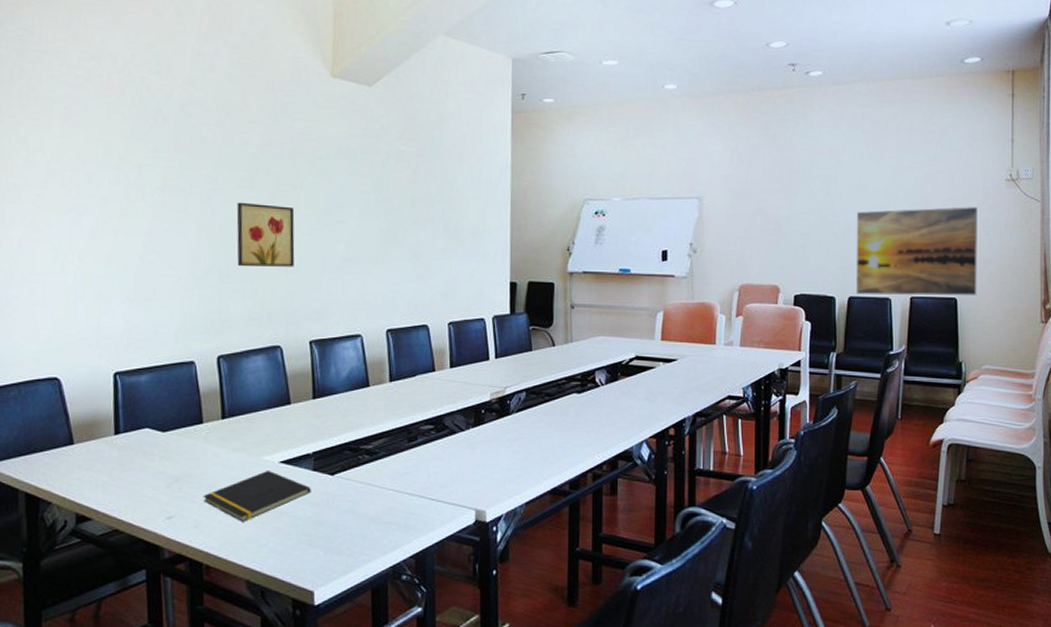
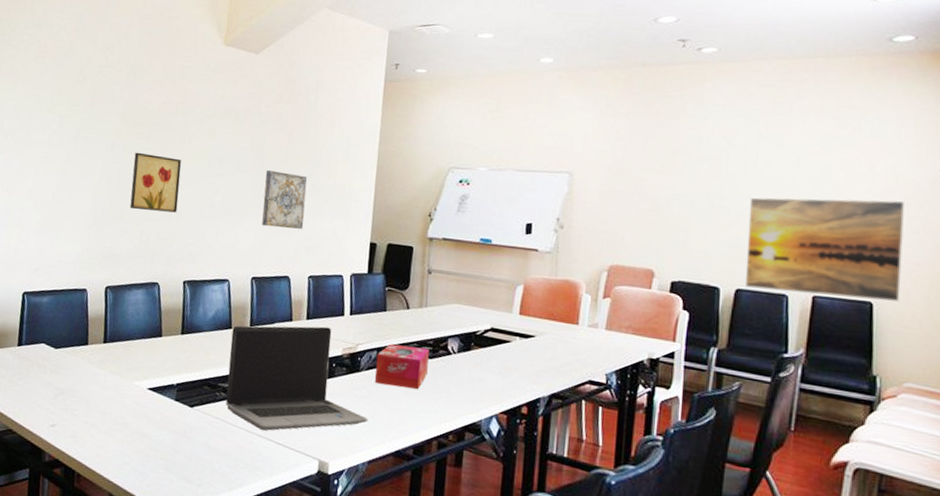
notepad: present [202,469,311,522] -> none [81,394,172,439]
laptop computer: none [369,373,523,488] -> present [226,325,368,431]
wall art: none [392,213,439,275] -> present [262,169,307,229]
tissue box: none [525,383,578,424] -> present [375,344,430,389]

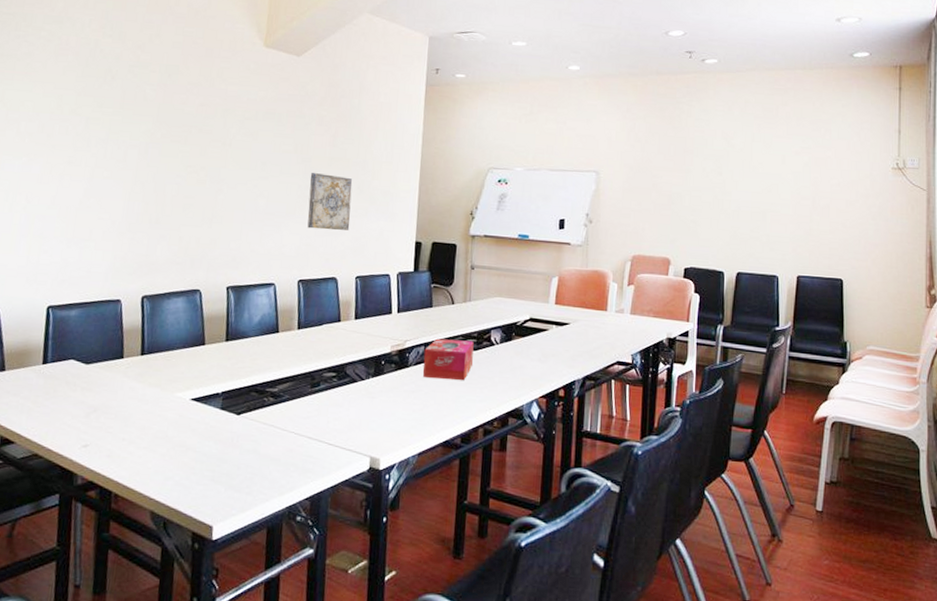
wall art: present [130,152,182,213] -> none [167,155,222,217]
laptop computer: present [226,325,368,431] -> none [274,325,418,432]
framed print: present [745,197,904,302] -> none [744,191,864,278]

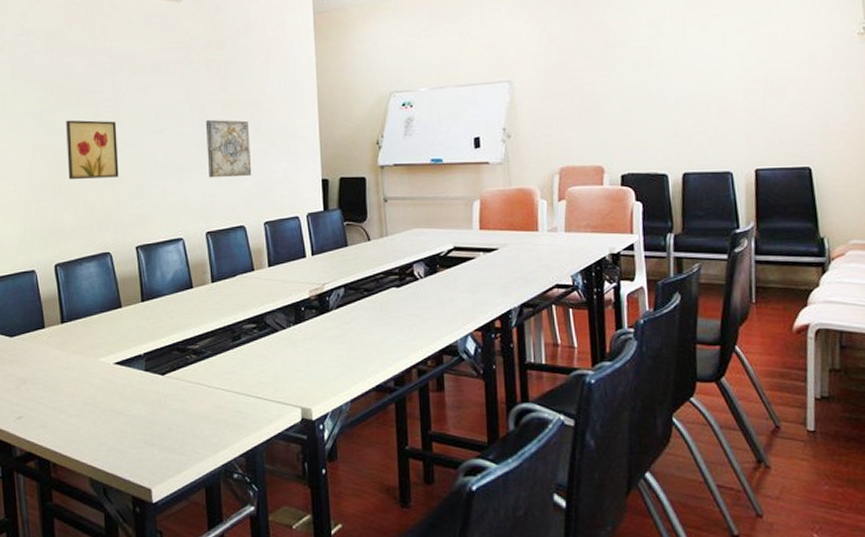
wall art: none [167,155,222,217] -> present [66,120,119,180]
tissue box: present [423,338,474,380] -> none [344,278,397,320]

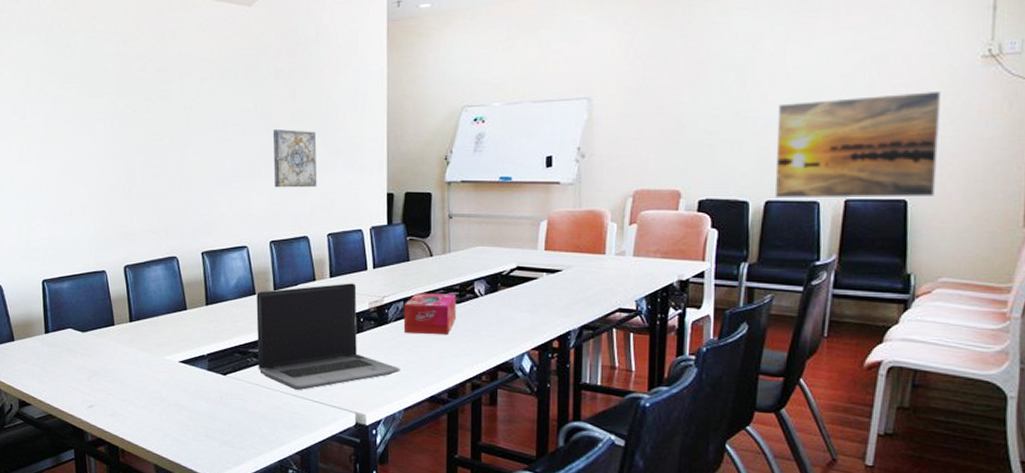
wall art: present [66,120,119,180] -> none [135,125,186,185]
laptop computer: none [194,271,345,386] -> present [256,283,401,390]
tissue box: none [344,278,397,320] -> present [403,293,456,334]
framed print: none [684,66,836,170] -> present [774,92,941,199]

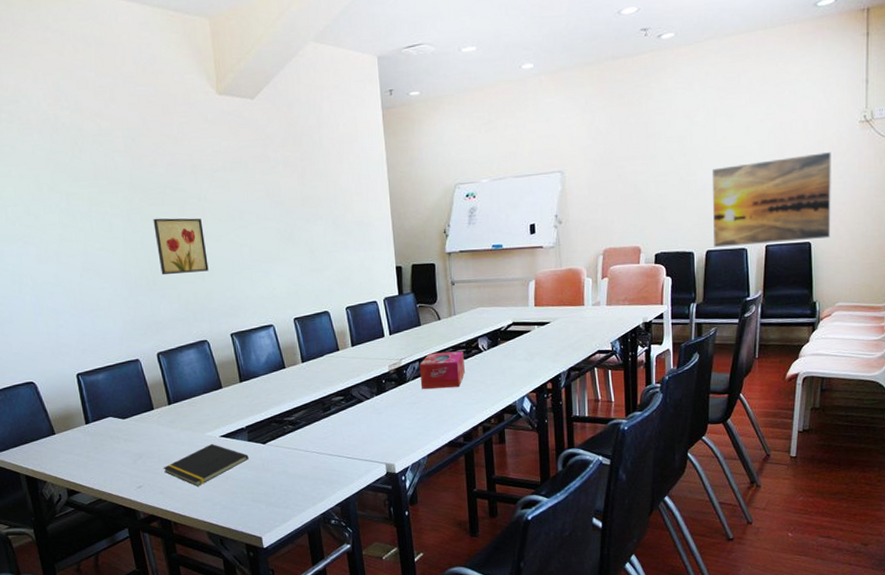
notepad: none [116,368,207,413] -> present [163,443,249,486]
wall art: none [135,125,186,185] -> present [153,218,209,275]
laptop computer: present [256,283,401,390] -> none [286,349,422,450]
wall art: present [272,128,317,188] -> none [286,214,332,269]

